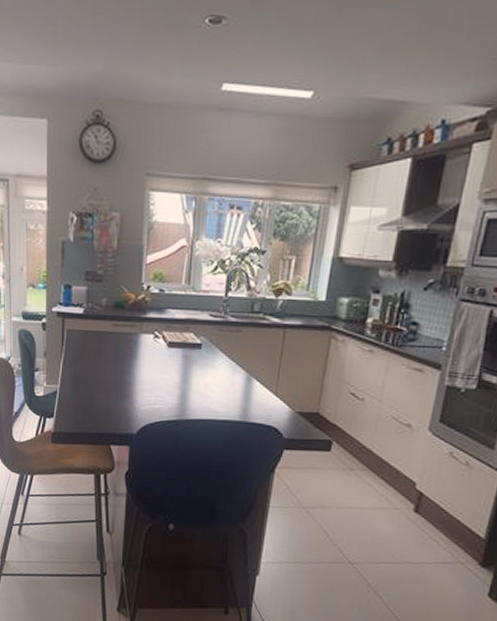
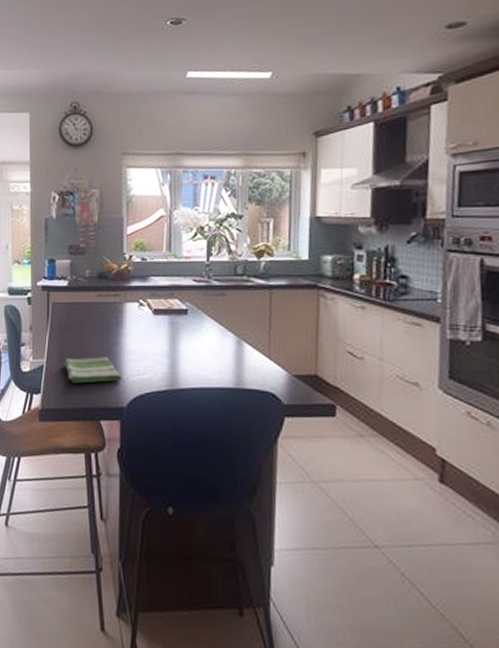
dish towel: none [78,385,133,410] -> present [65,357,122,384]

